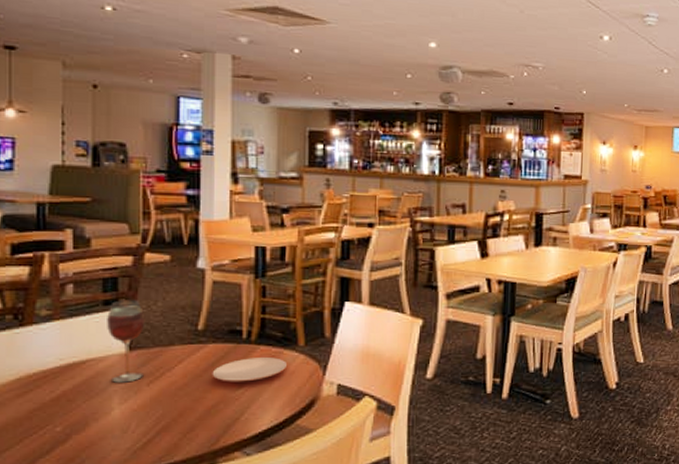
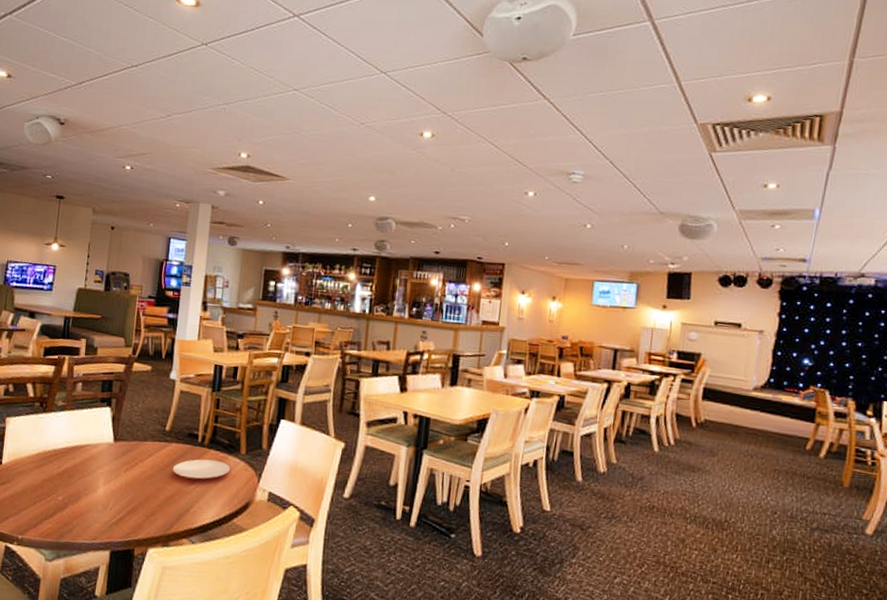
wineglass: present [107,299,146,383] -> none [100,399,129,468]

